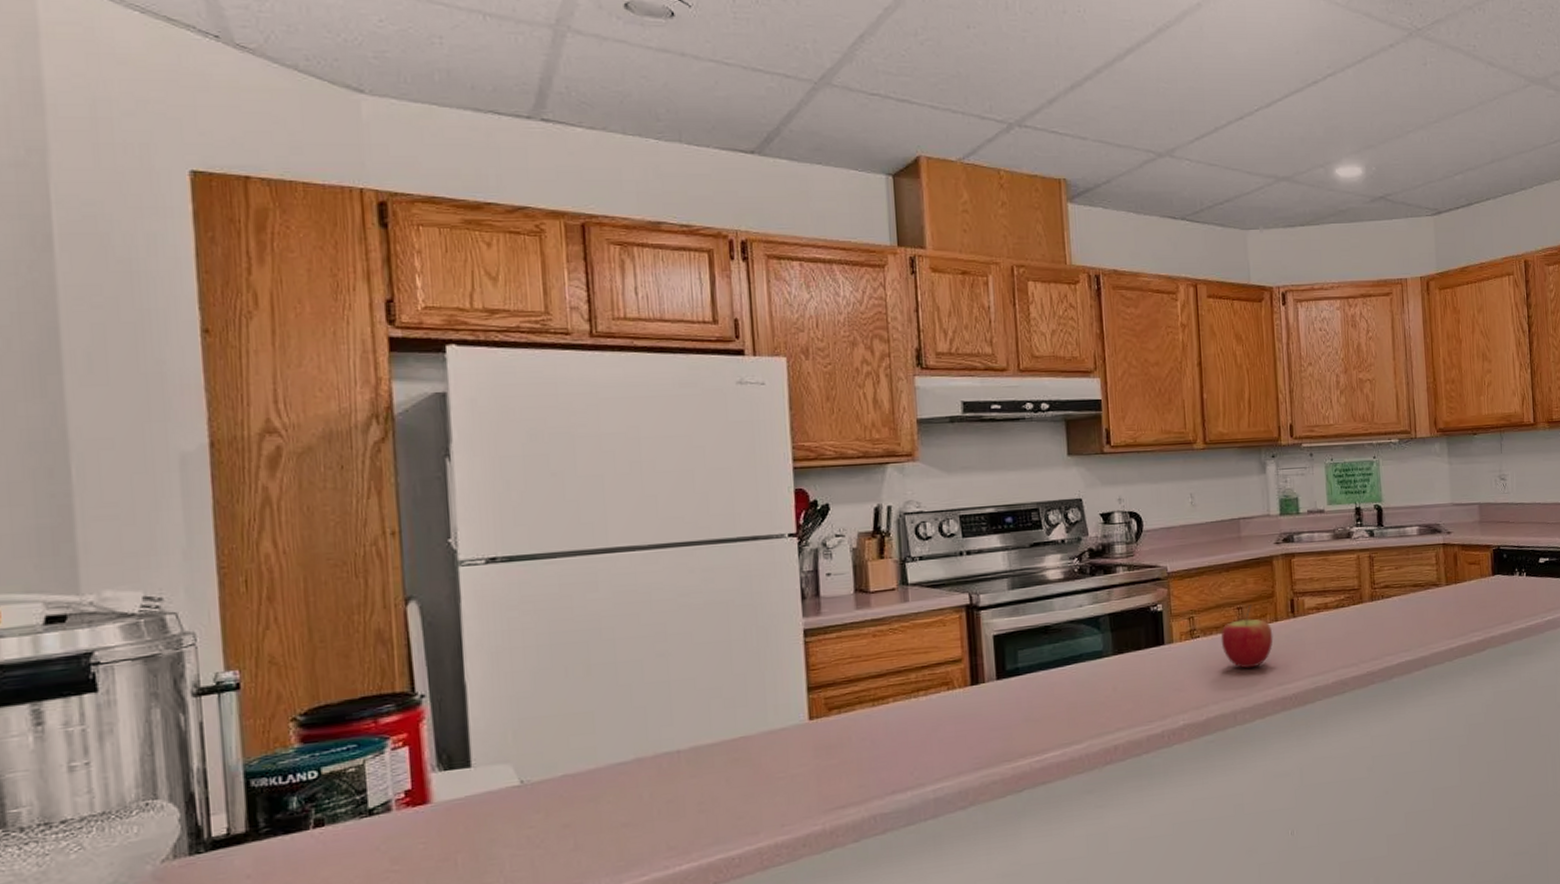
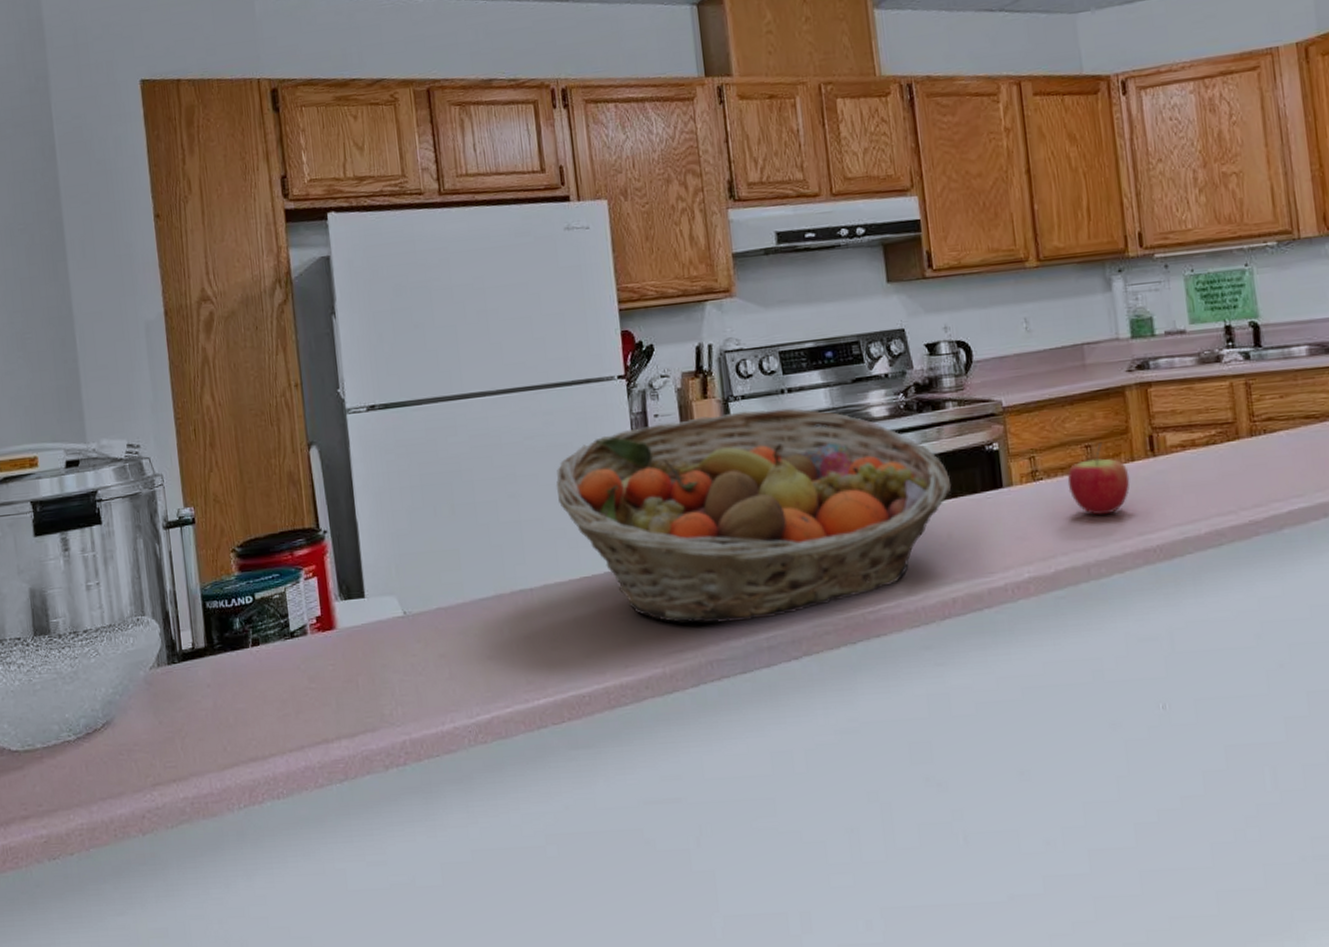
fruit basket: none [712,569,1119,779] -> present [555,408,952,624]

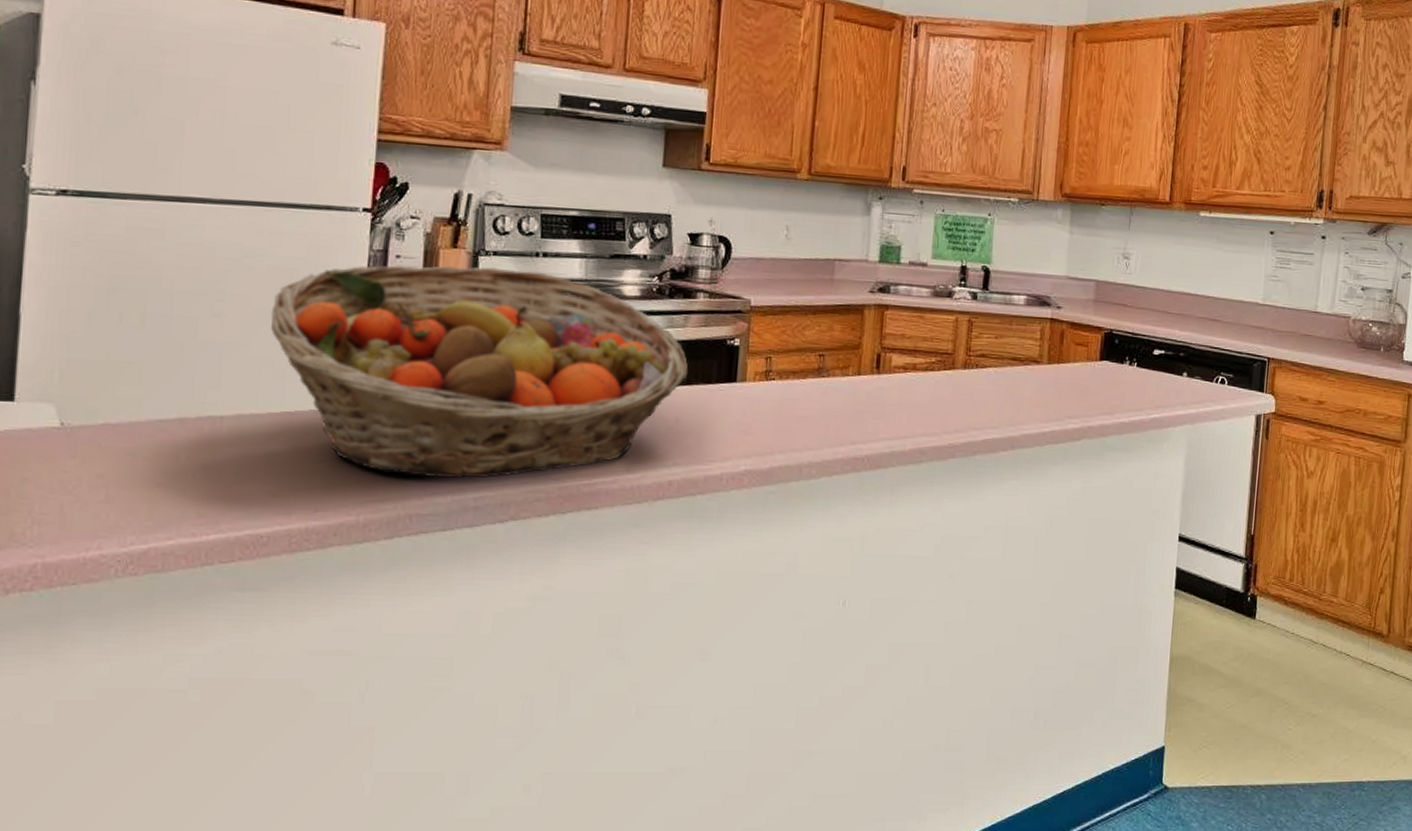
apple: present [1067,442,1130,516] -> none [796,353,854,421]

